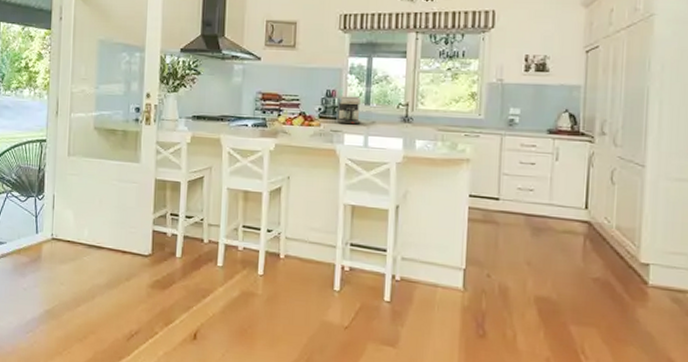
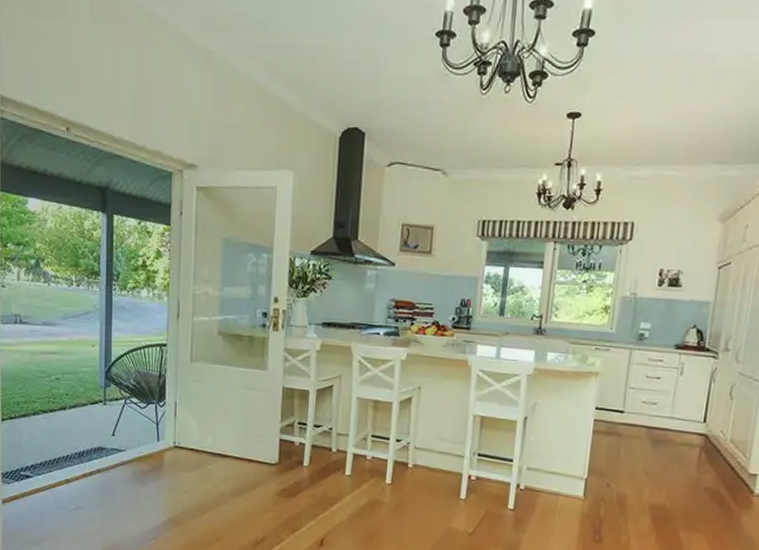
coffee maker: present [336,96,361,125] -> none [470,305,495,336]

